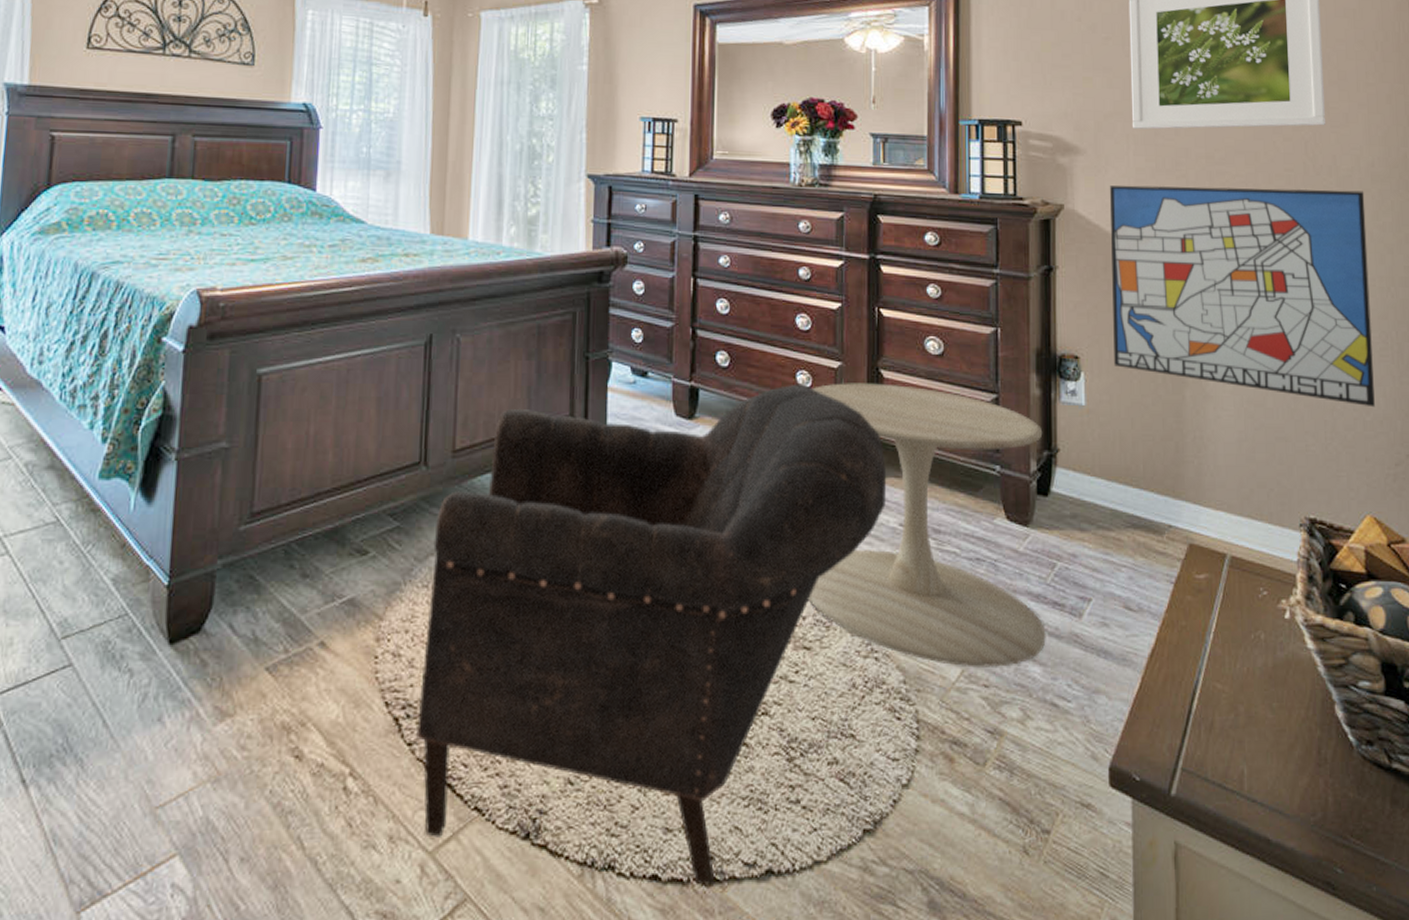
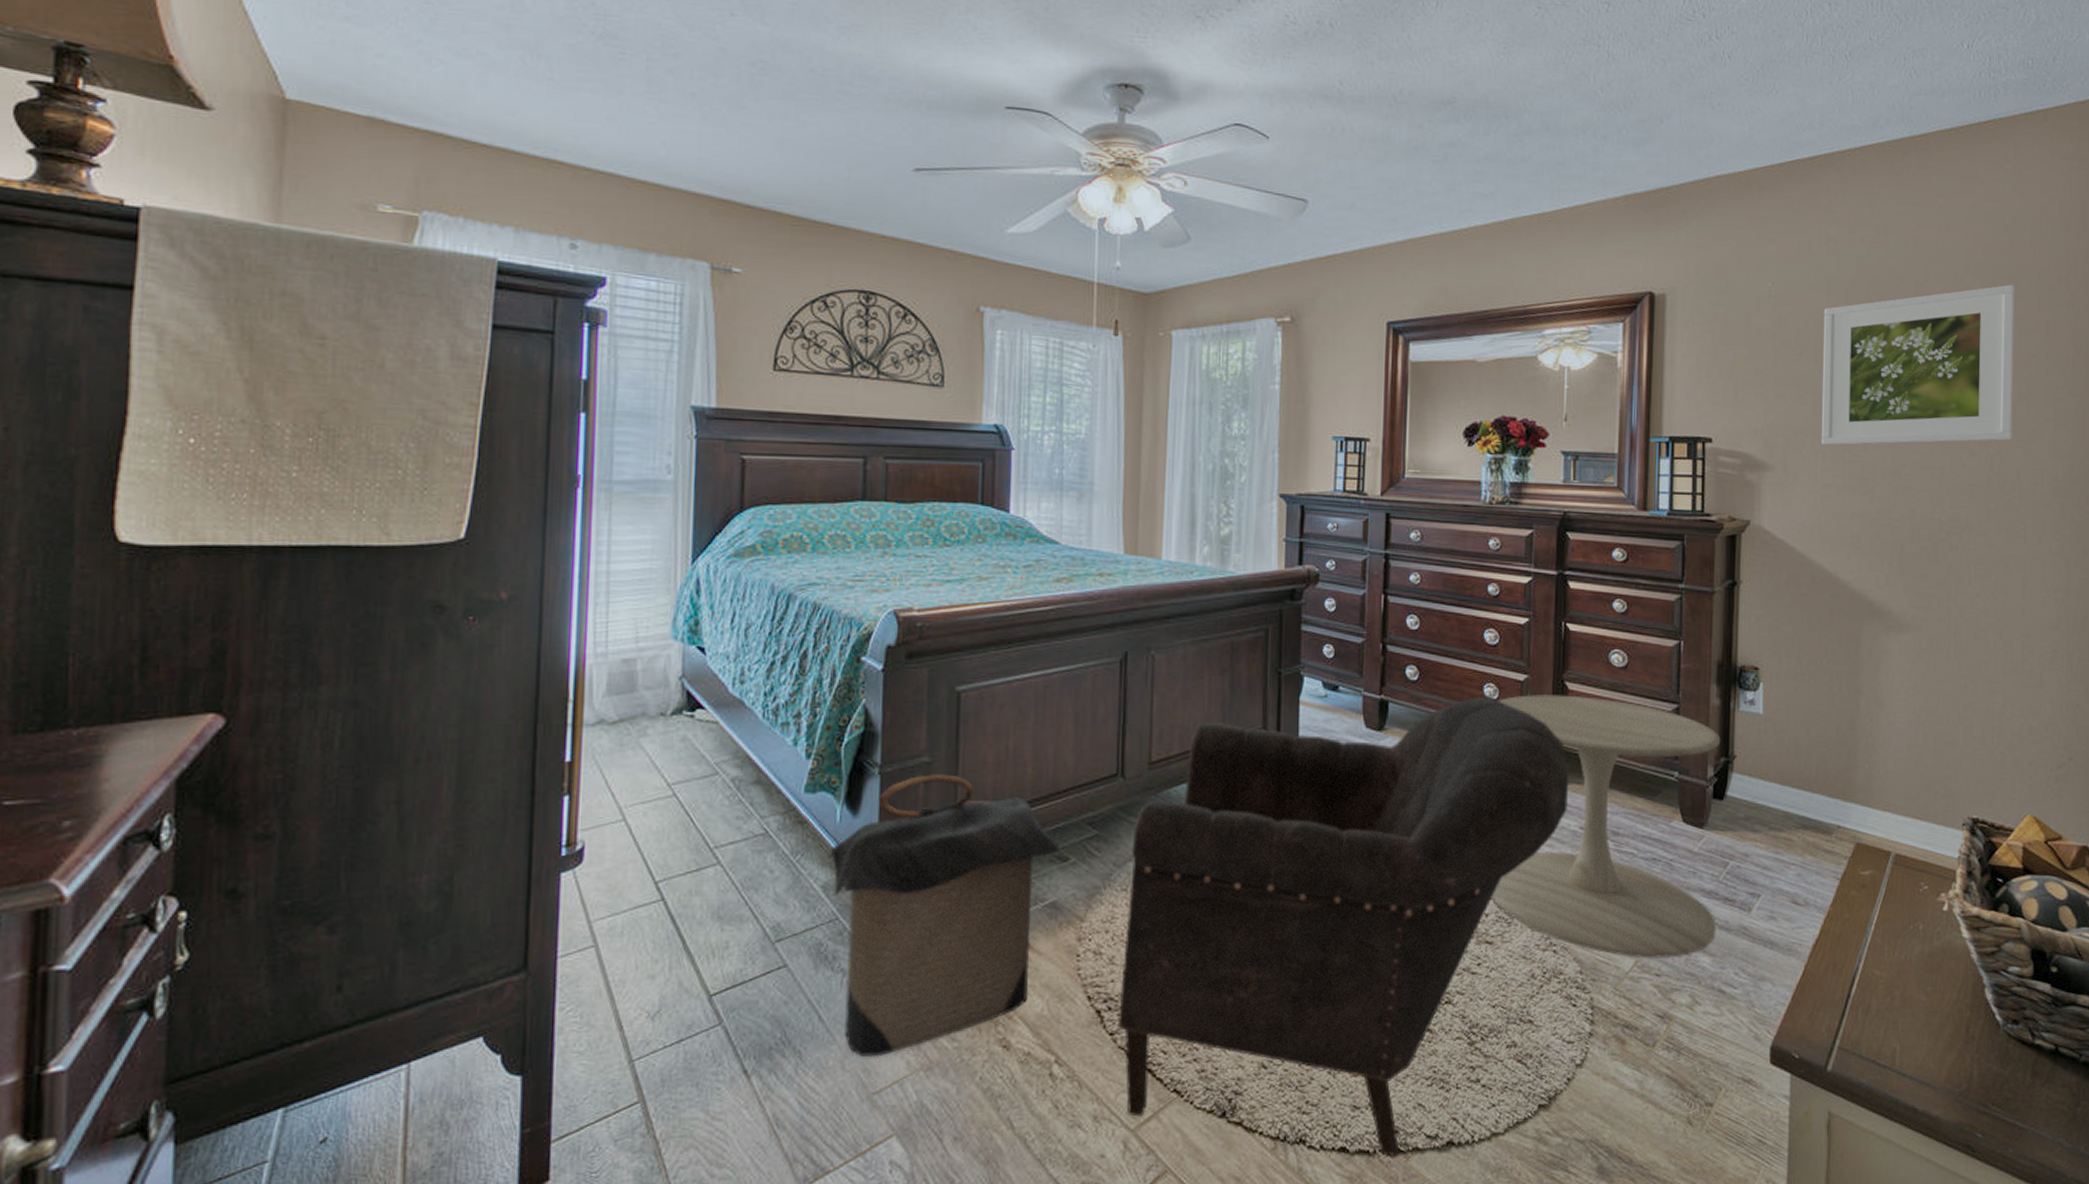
laundry hamper: none [122,461,360,767] -> present [830,774,1061,1058]
wall art: present [1109,185,1375,408] -> none [1793,500,2046,714]

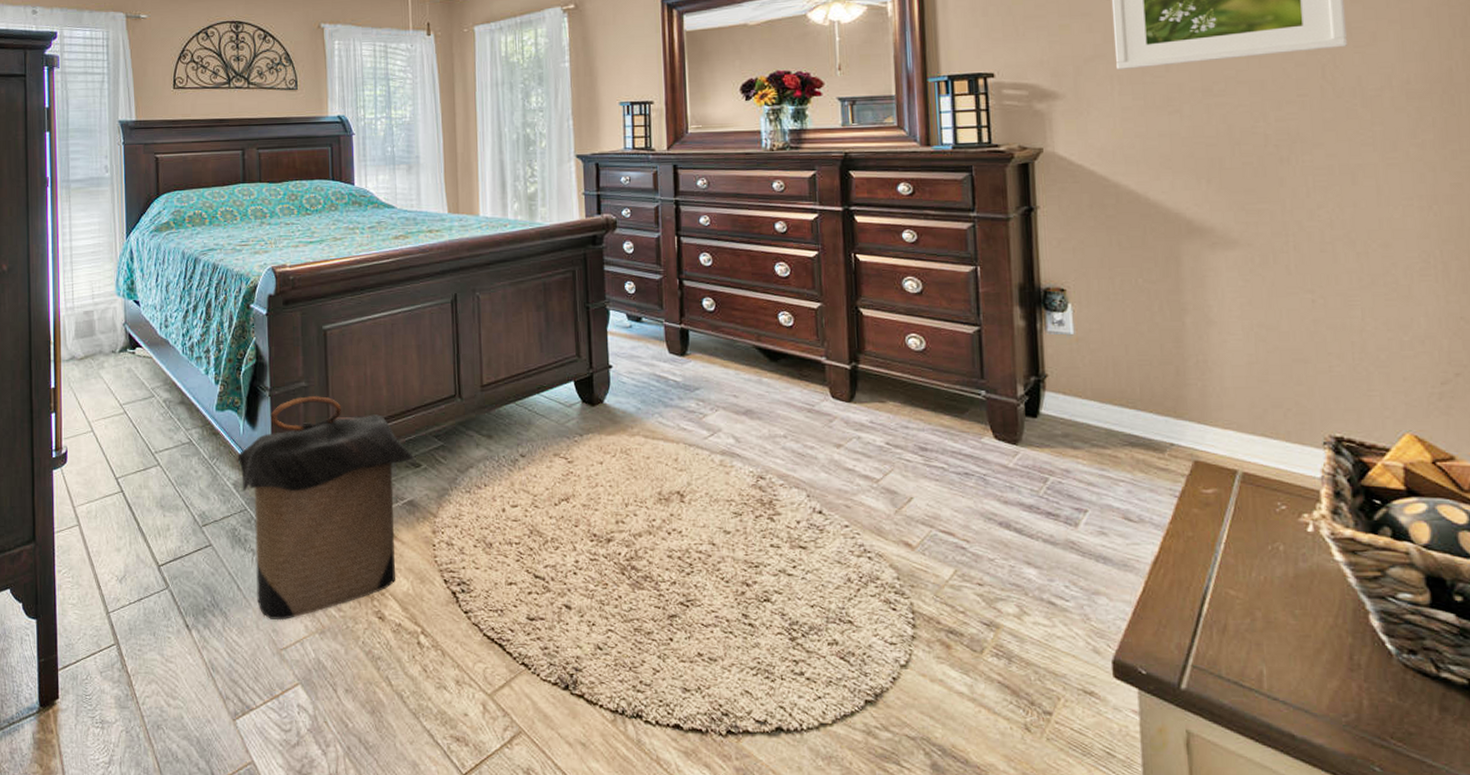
armchair: present [1117,696,1569,1157] -> none [469,323,872,737]
side table: present [1491,695,1721,958] -> none [795,320,1041,568]

